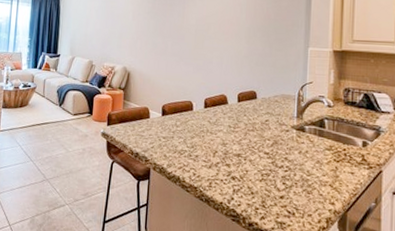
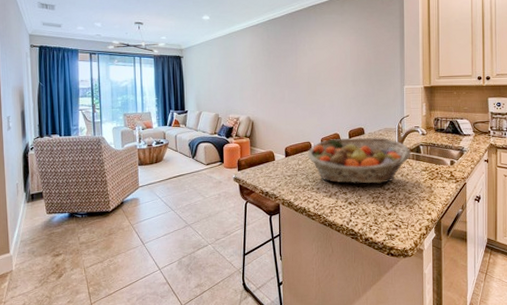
fruit basket: none [187,100,313,159] -> present [307,137,411,184]

